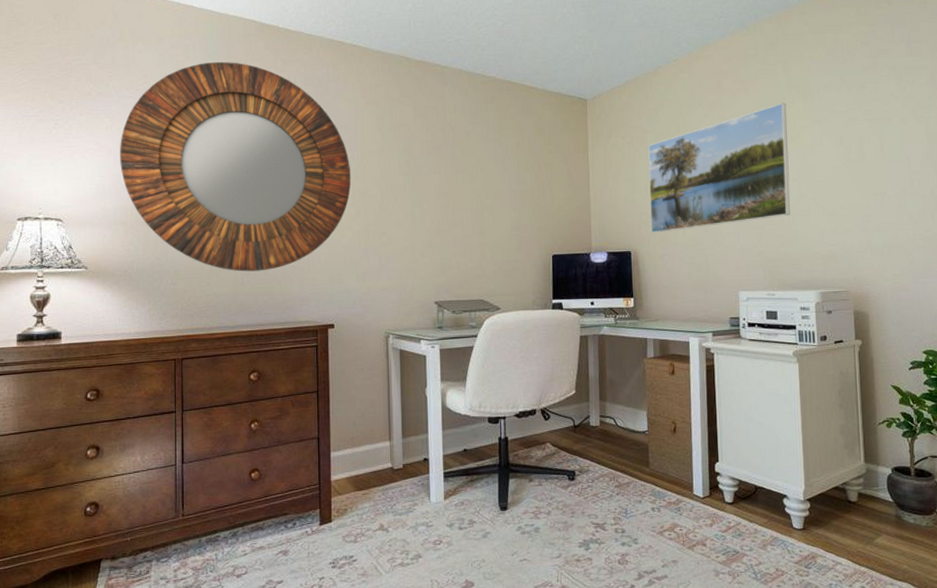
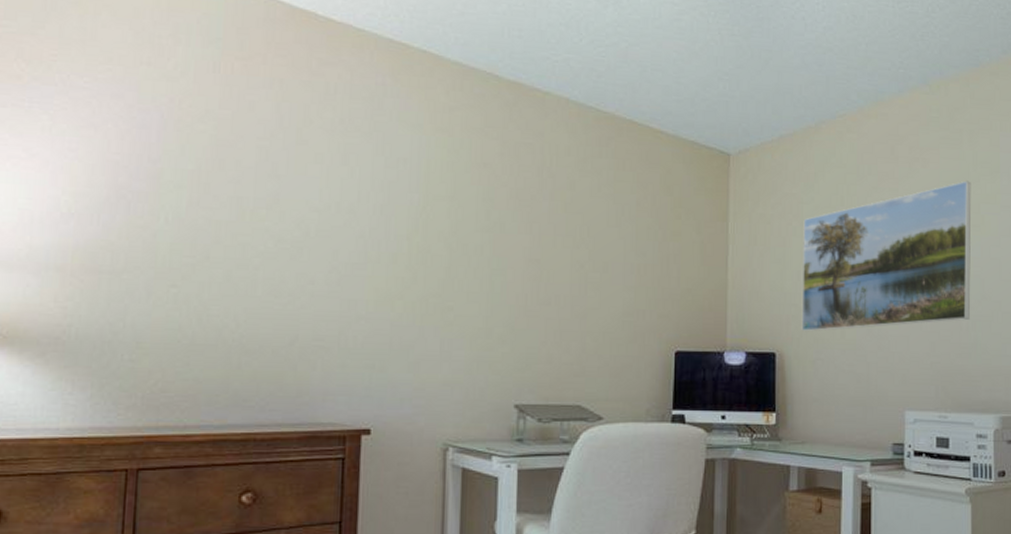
home mirror: present [120,61,351,272] -> none [60,51,409,350]

